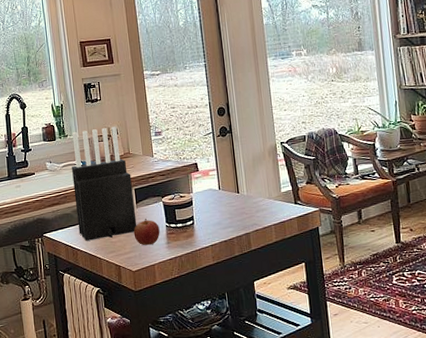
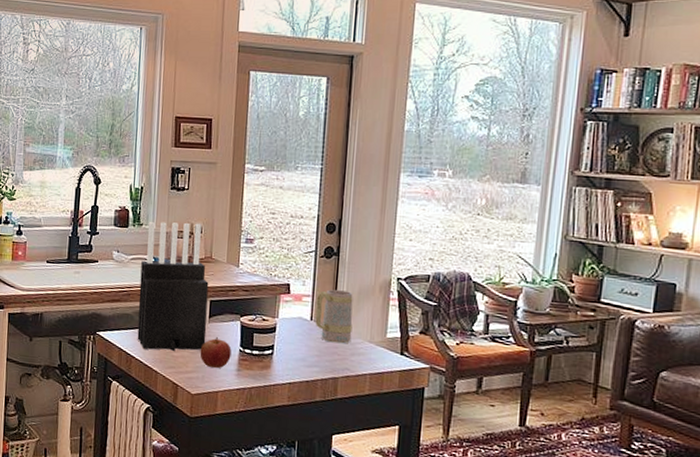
mug: none [220,160,254,205] -> present [315,289,353,344]

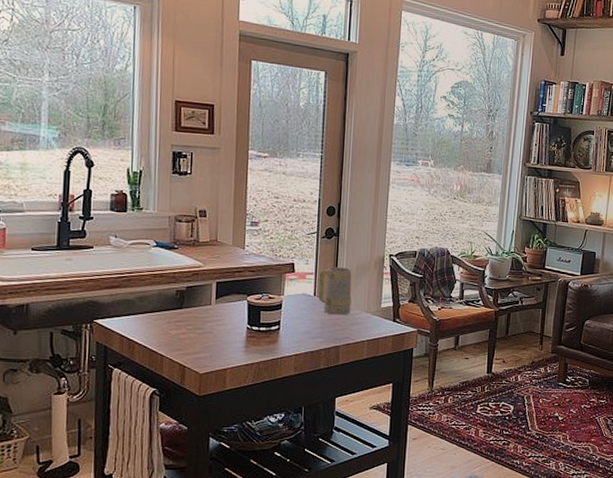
knife block: present [137,222,209,351] -> none [140,206,215,334]
apple: present [200,336,232,369] -> none [207,316,239,347]

